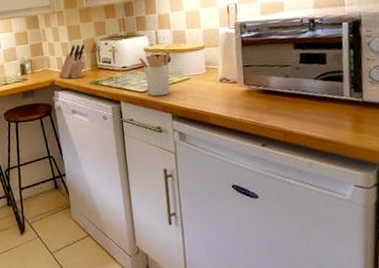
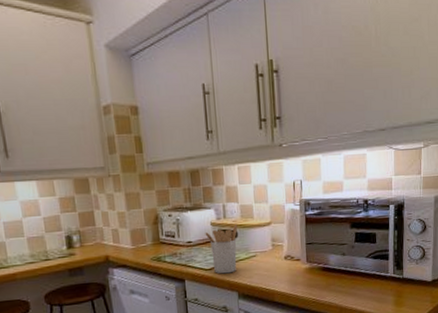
knife block: present [59,44,86,79] -> none [115,214,147,255]

